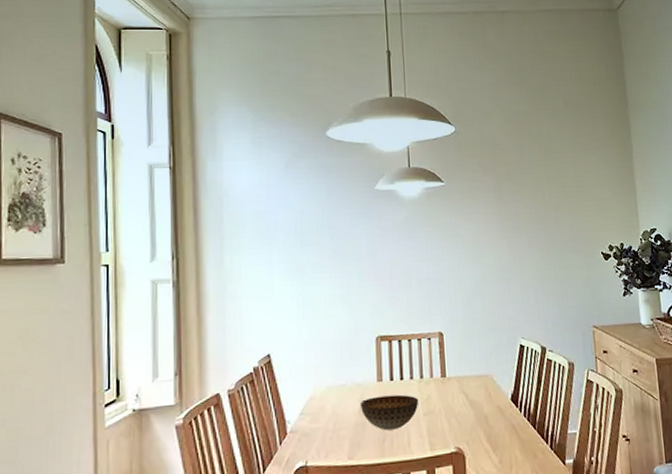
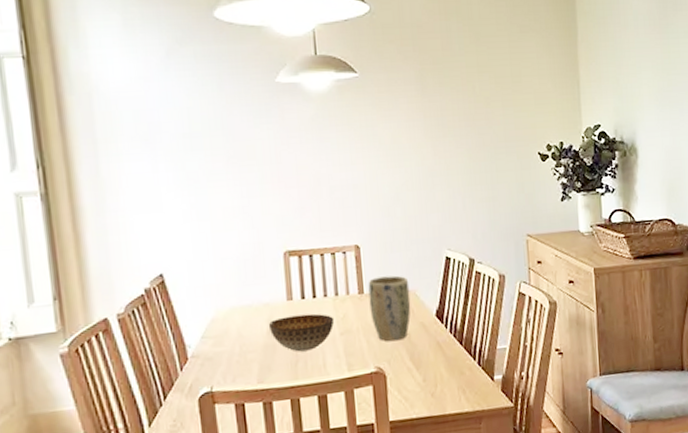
plant pot: none [450,361,489,423] -> present [368,275,411,341]

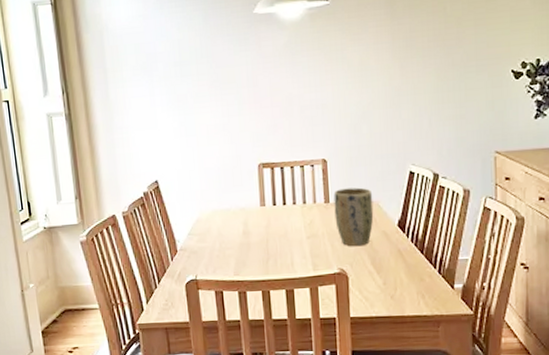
bowl: present [268,313,335,352] -> none [244,218,302,251]

